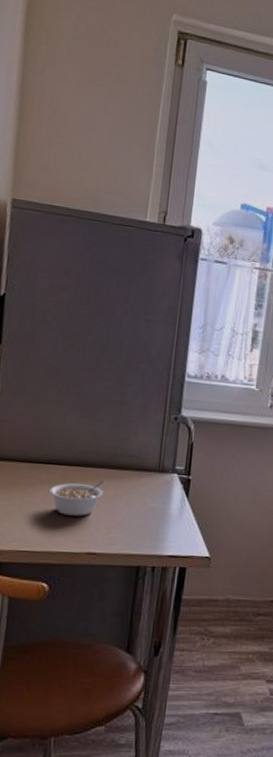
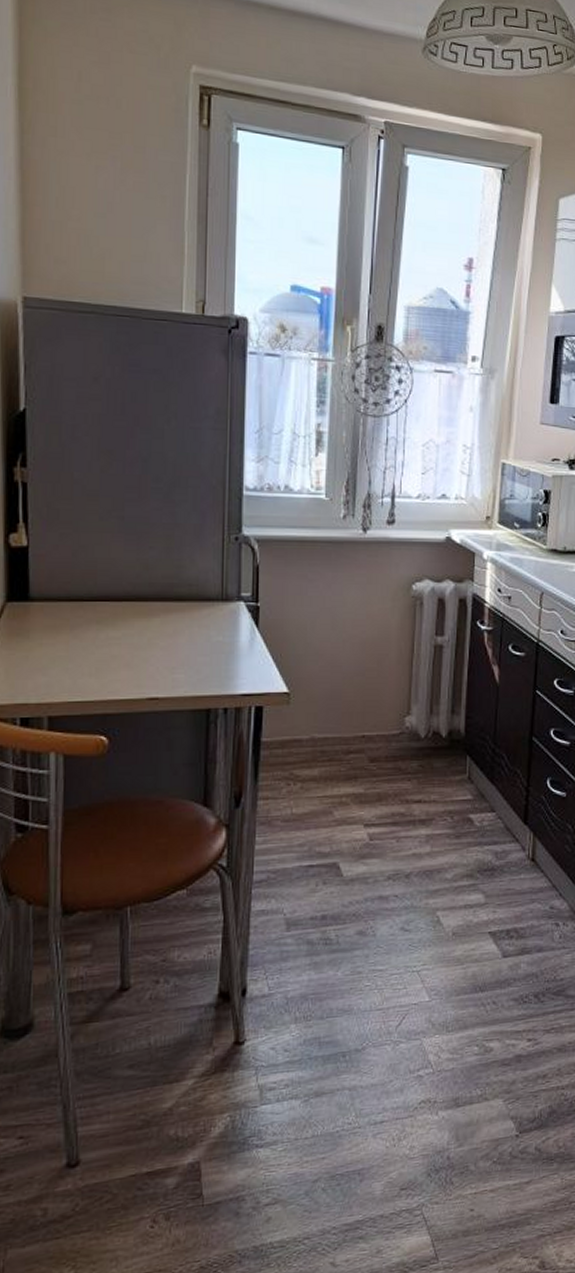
legume: present [49,480,105,516] -> none [99,615,162,658]

